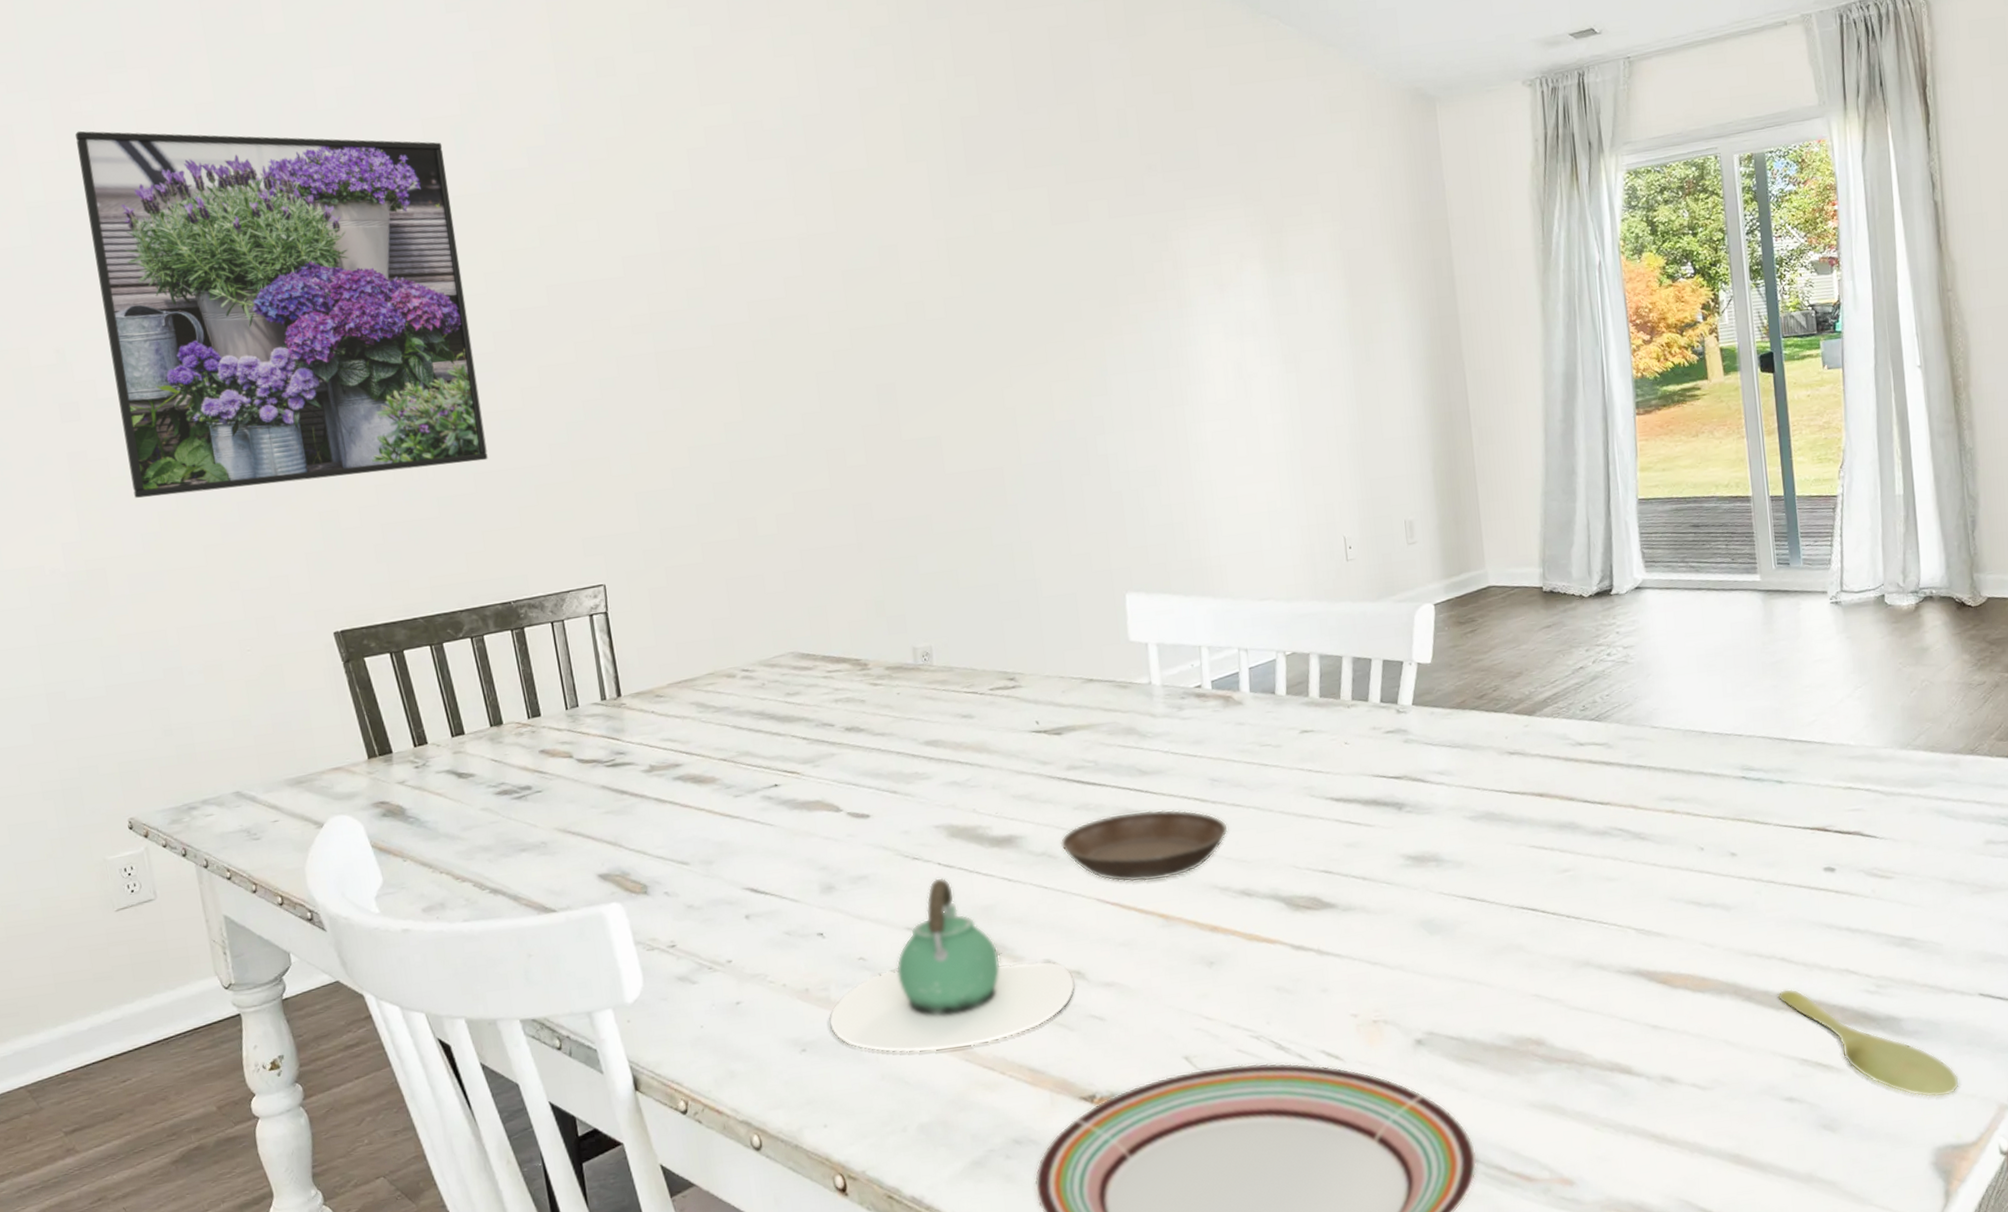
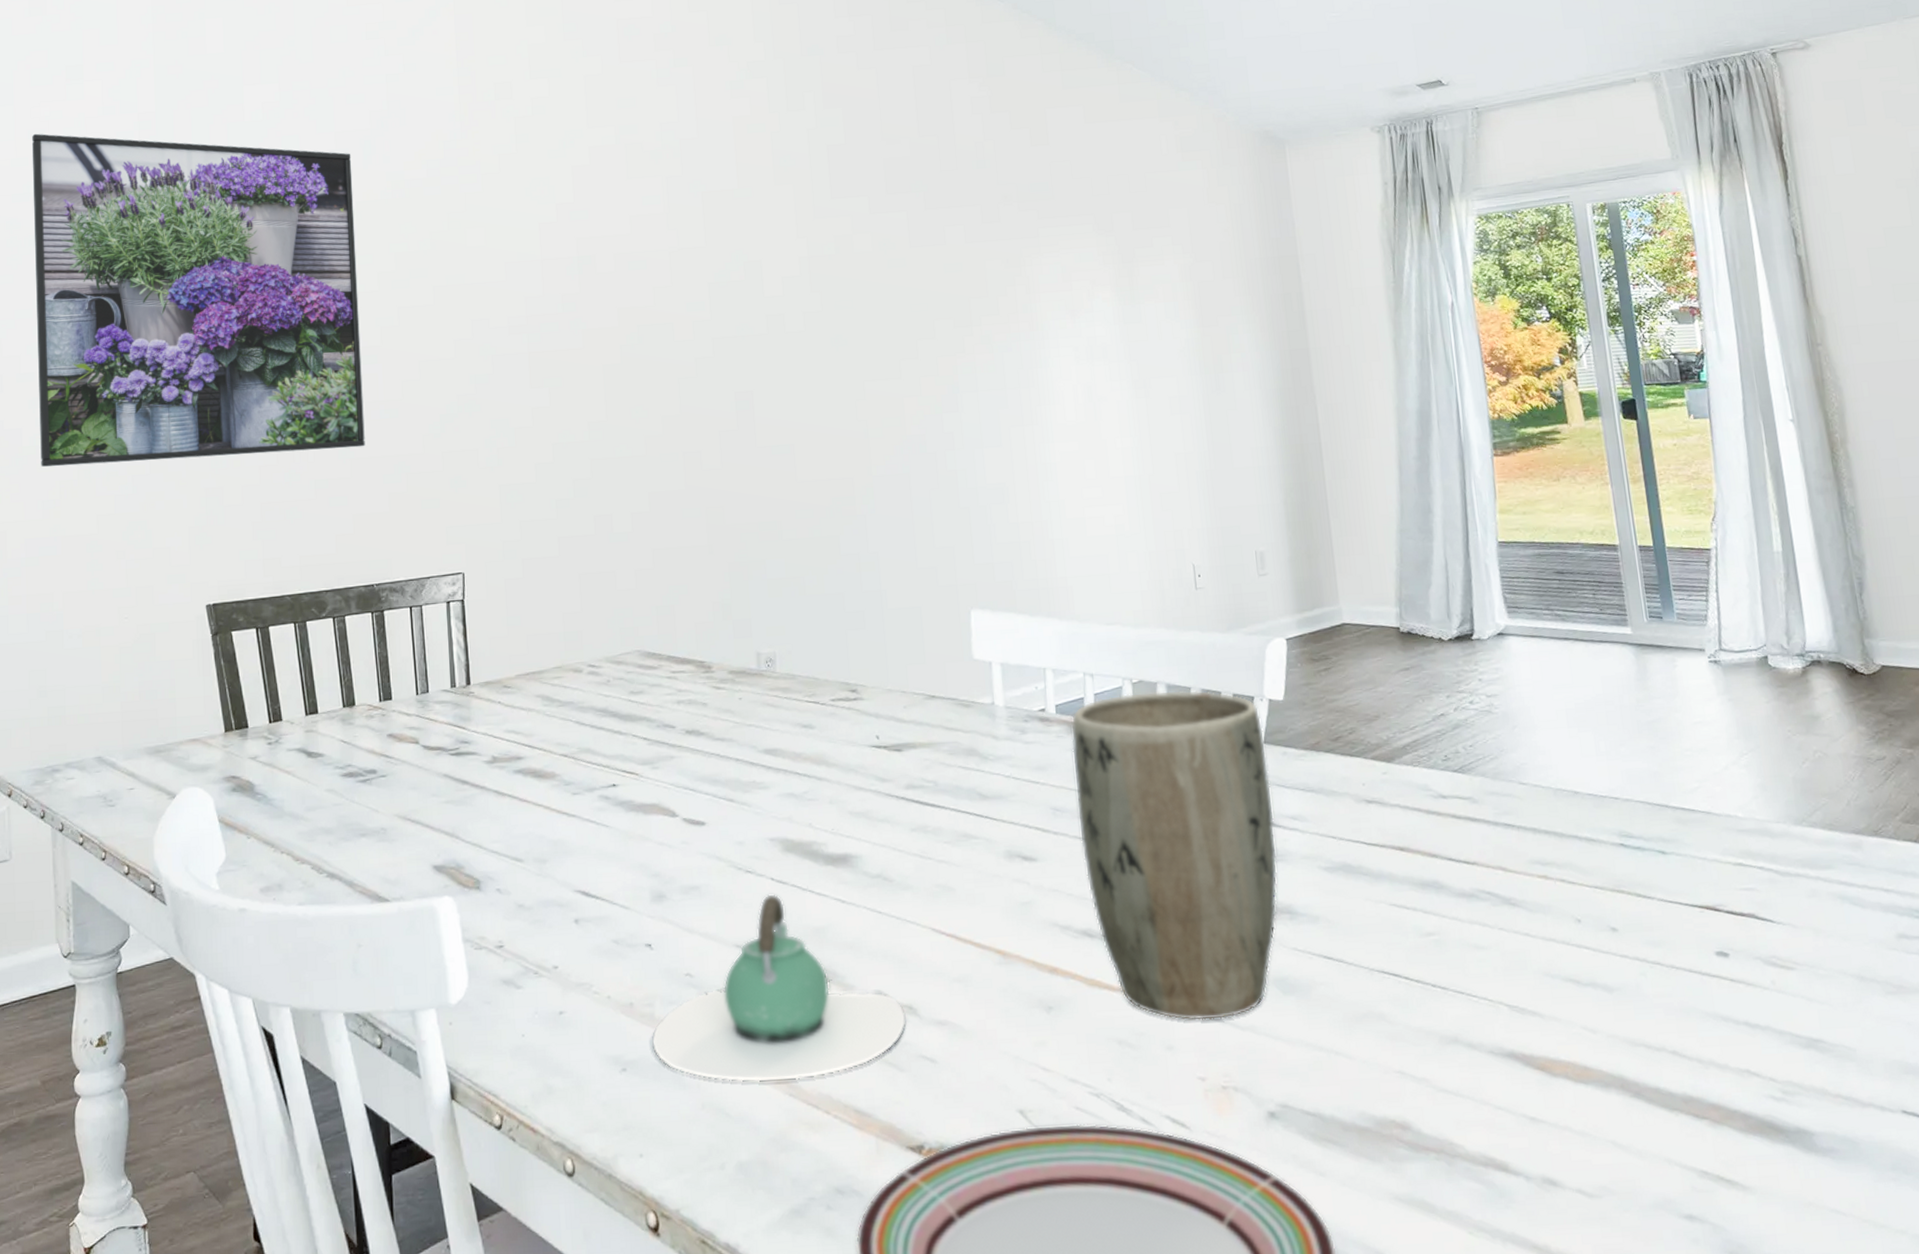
saucer: present [1060,809,1229,882] -> none [896,836,1071,914]
plant pot: none [1226,658,1425,965] -> present [1070,690,1278,1021]
spoon: present [1777,988,1960,1098] -> none [1670,1087,1887,1230]

